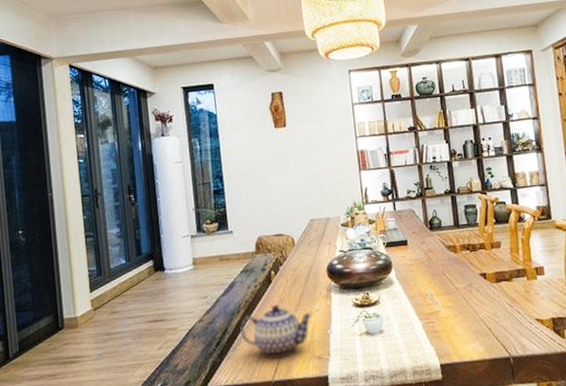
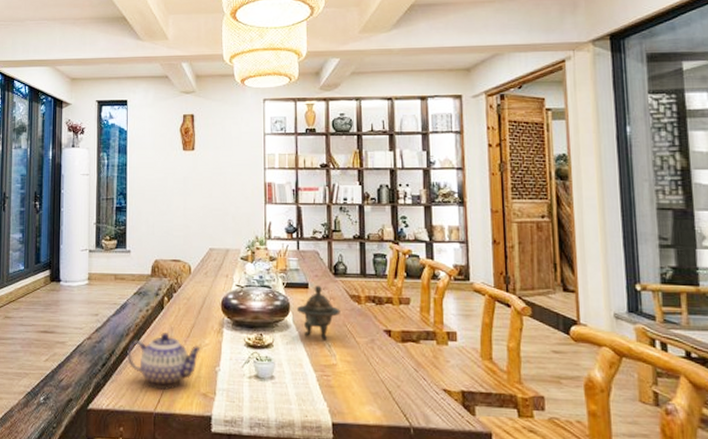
incense burner: none [398,240,439,291] -> present [296,285,341,340]

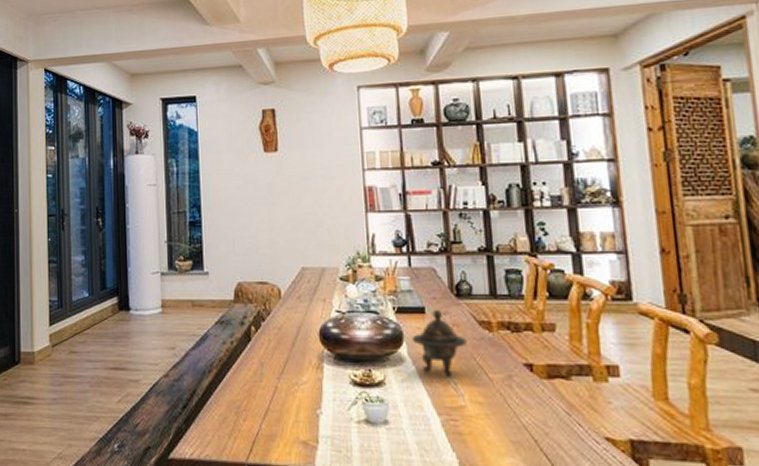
teapot: present [126,333,202,389] -> none [210,369,299,435]

